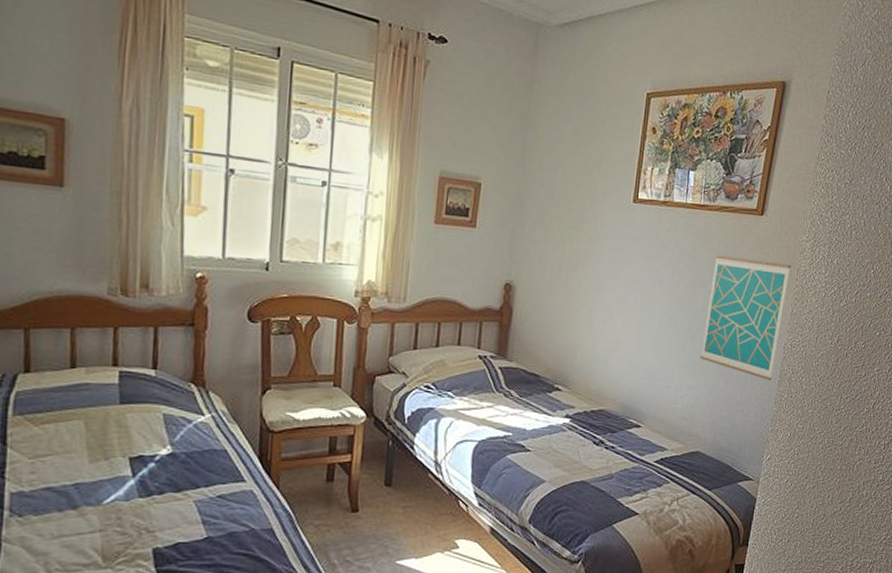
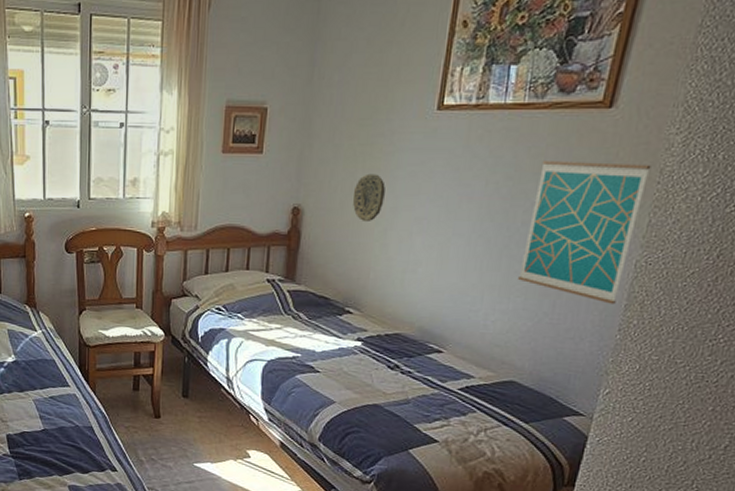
decorative plate: none [561,255,590,302] -> present [352,173,386,223]

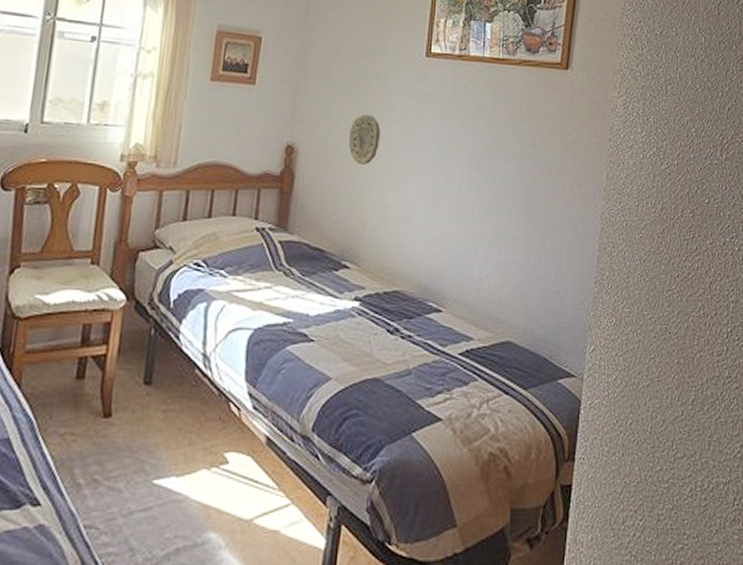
wall art: present [518,161,652,305] -> none [507,113,603,256]

